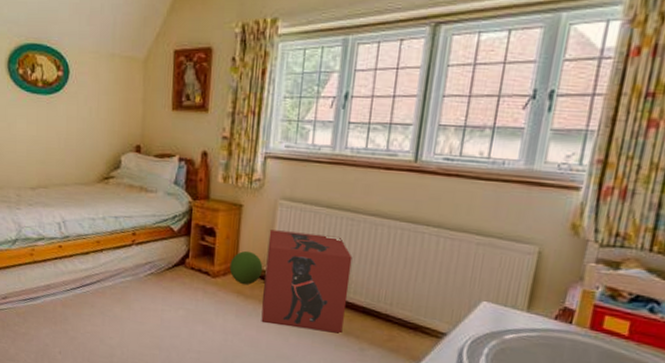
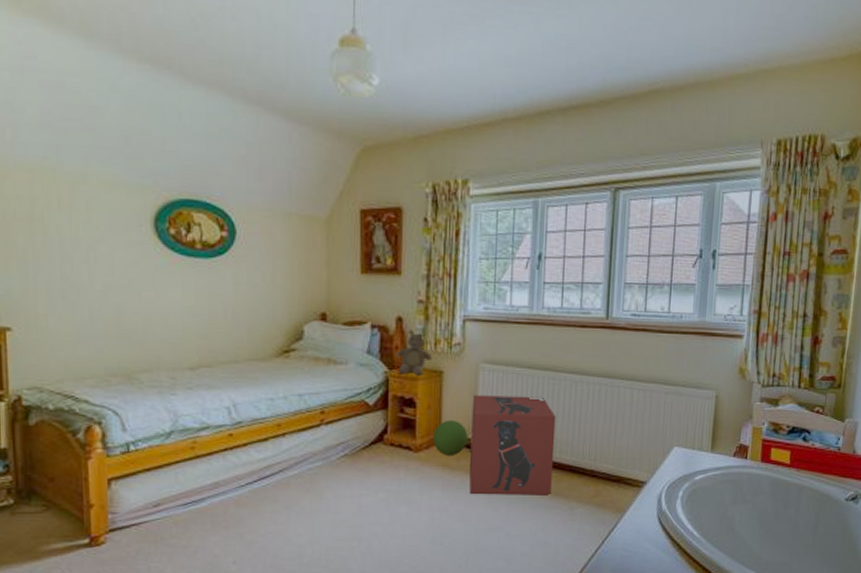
teddy bear: none [201,164,233,208] -> present [397,330,432,376]

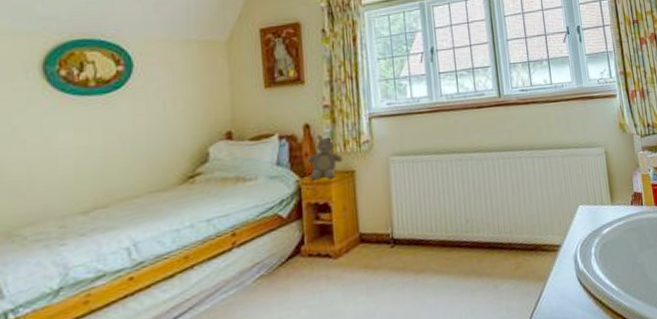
ball: present [433,419,468,455] -> none [351,217,387,256]
storage box: present [469,395,556,496] -> none [386,179,475,292]

